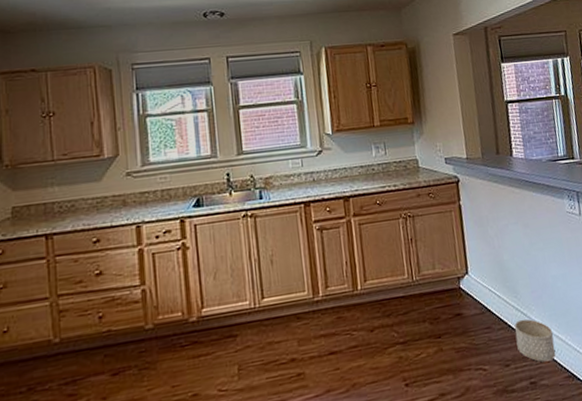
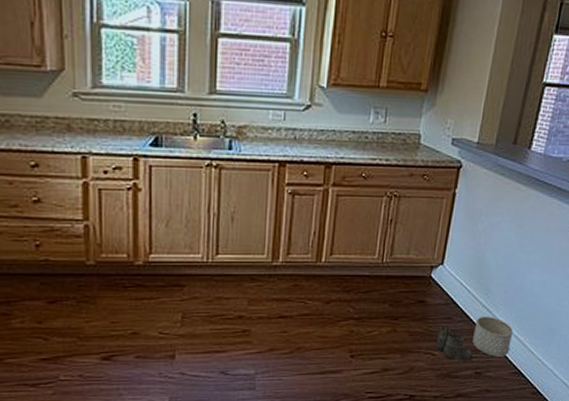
boots: none [482,334,523,376] -> present [435,324,472,364]

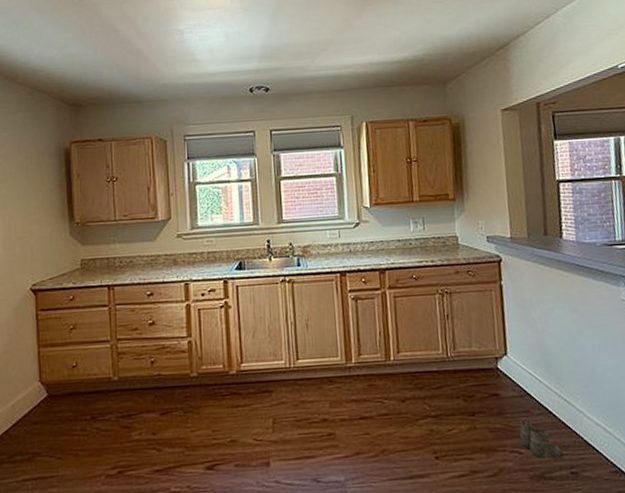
planter: present [472,316,514,357] -> none [556,406,602,454]

